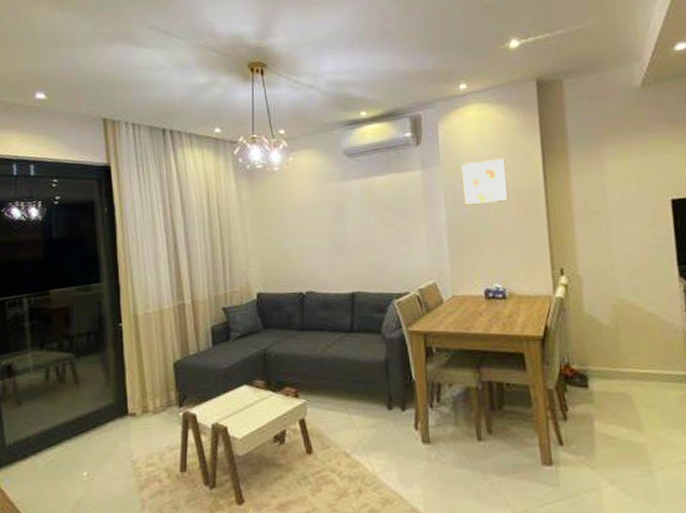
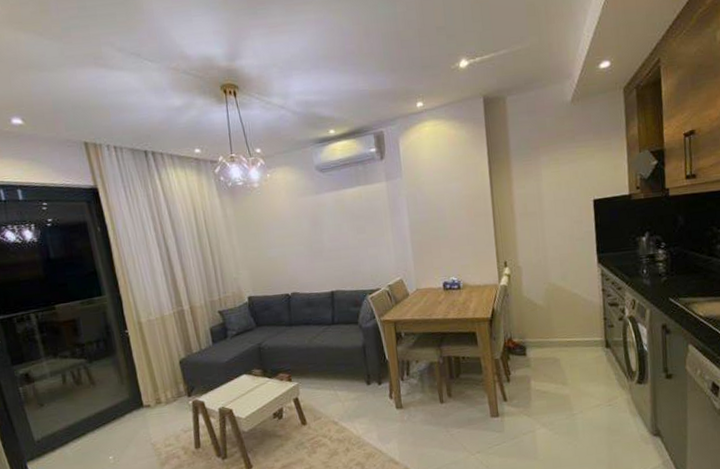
wall art: present [461,157,509,206] -> none [420,168,461,212]

